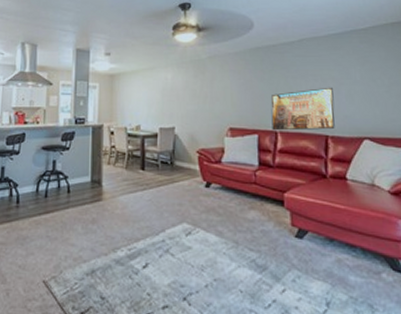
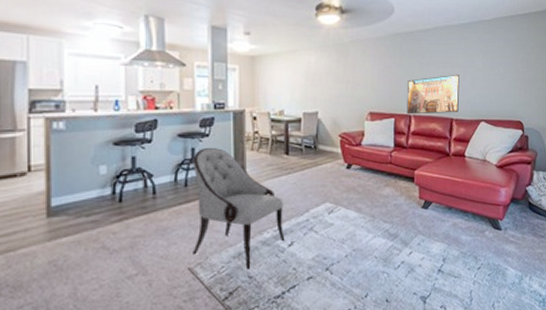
armchair: none [48,161,139,289] -> present [193,148,285,270]

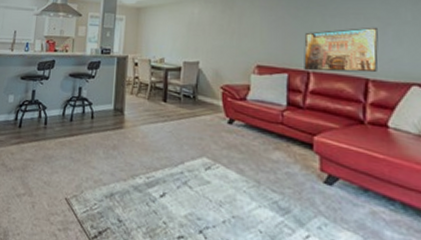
armchair: present [193,148,285,270] -> none [70,88,158,213]

